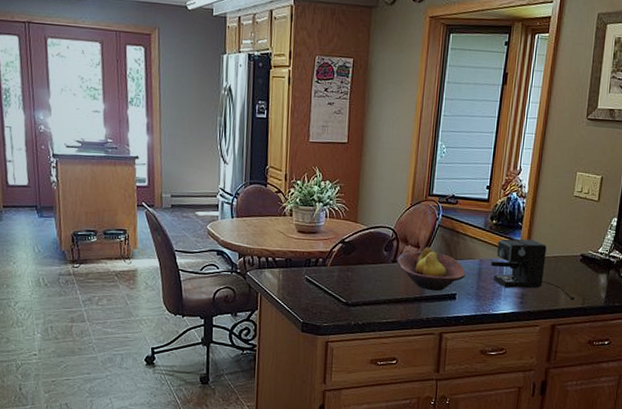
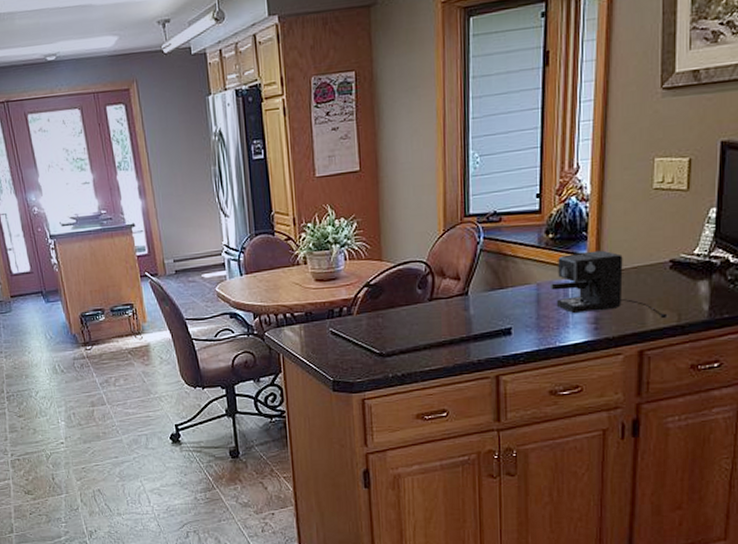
fruit bowl: present [397,247,466,292] -> none [434,277,520,328]

